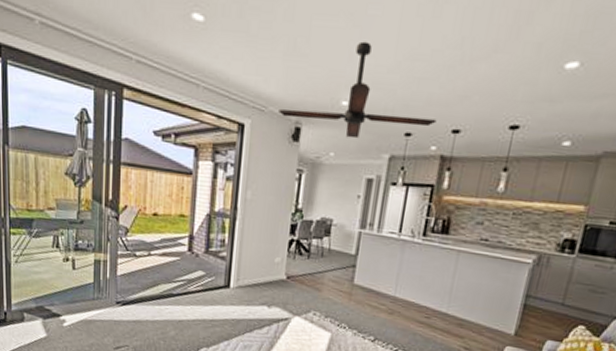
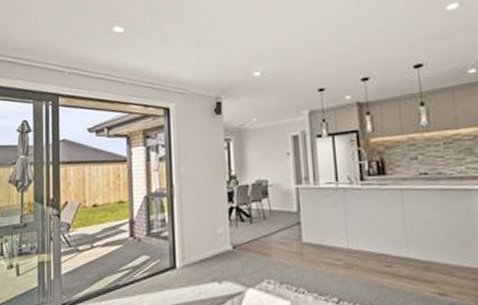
ceiling fan: present [279,41,437,139] -> none [199,21,345,103]

